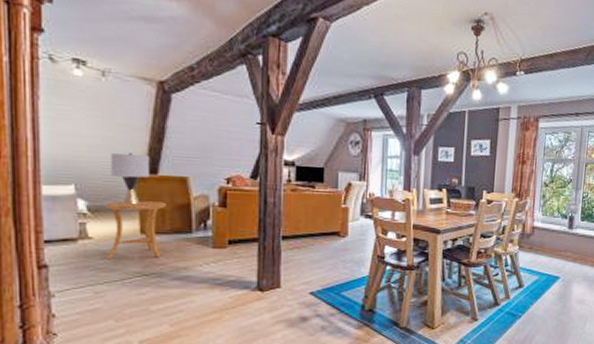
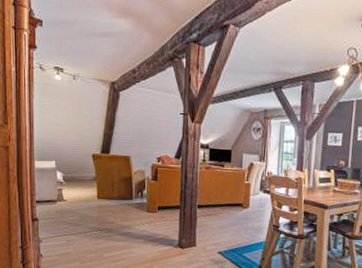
side table: present [106,201,166,259] -> none [75,174,115,218]
lamp: present [111,153,151,205] -> none [79,137,105,177]

